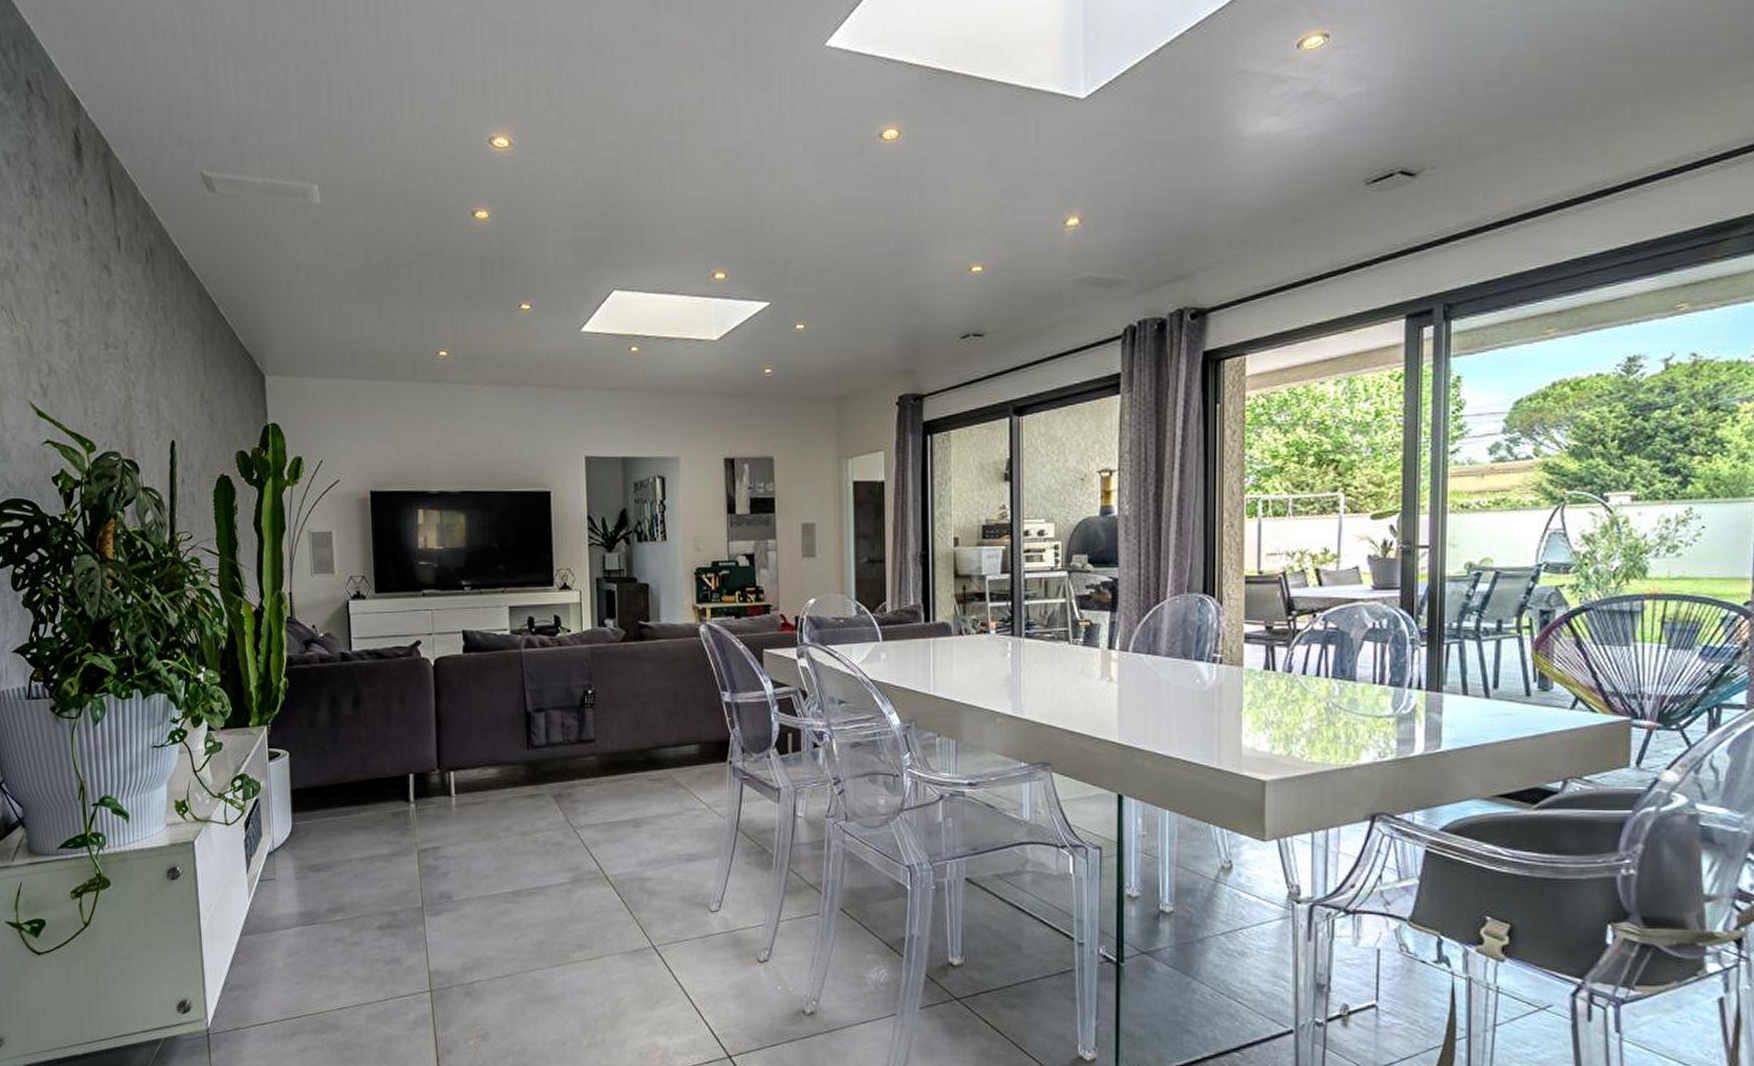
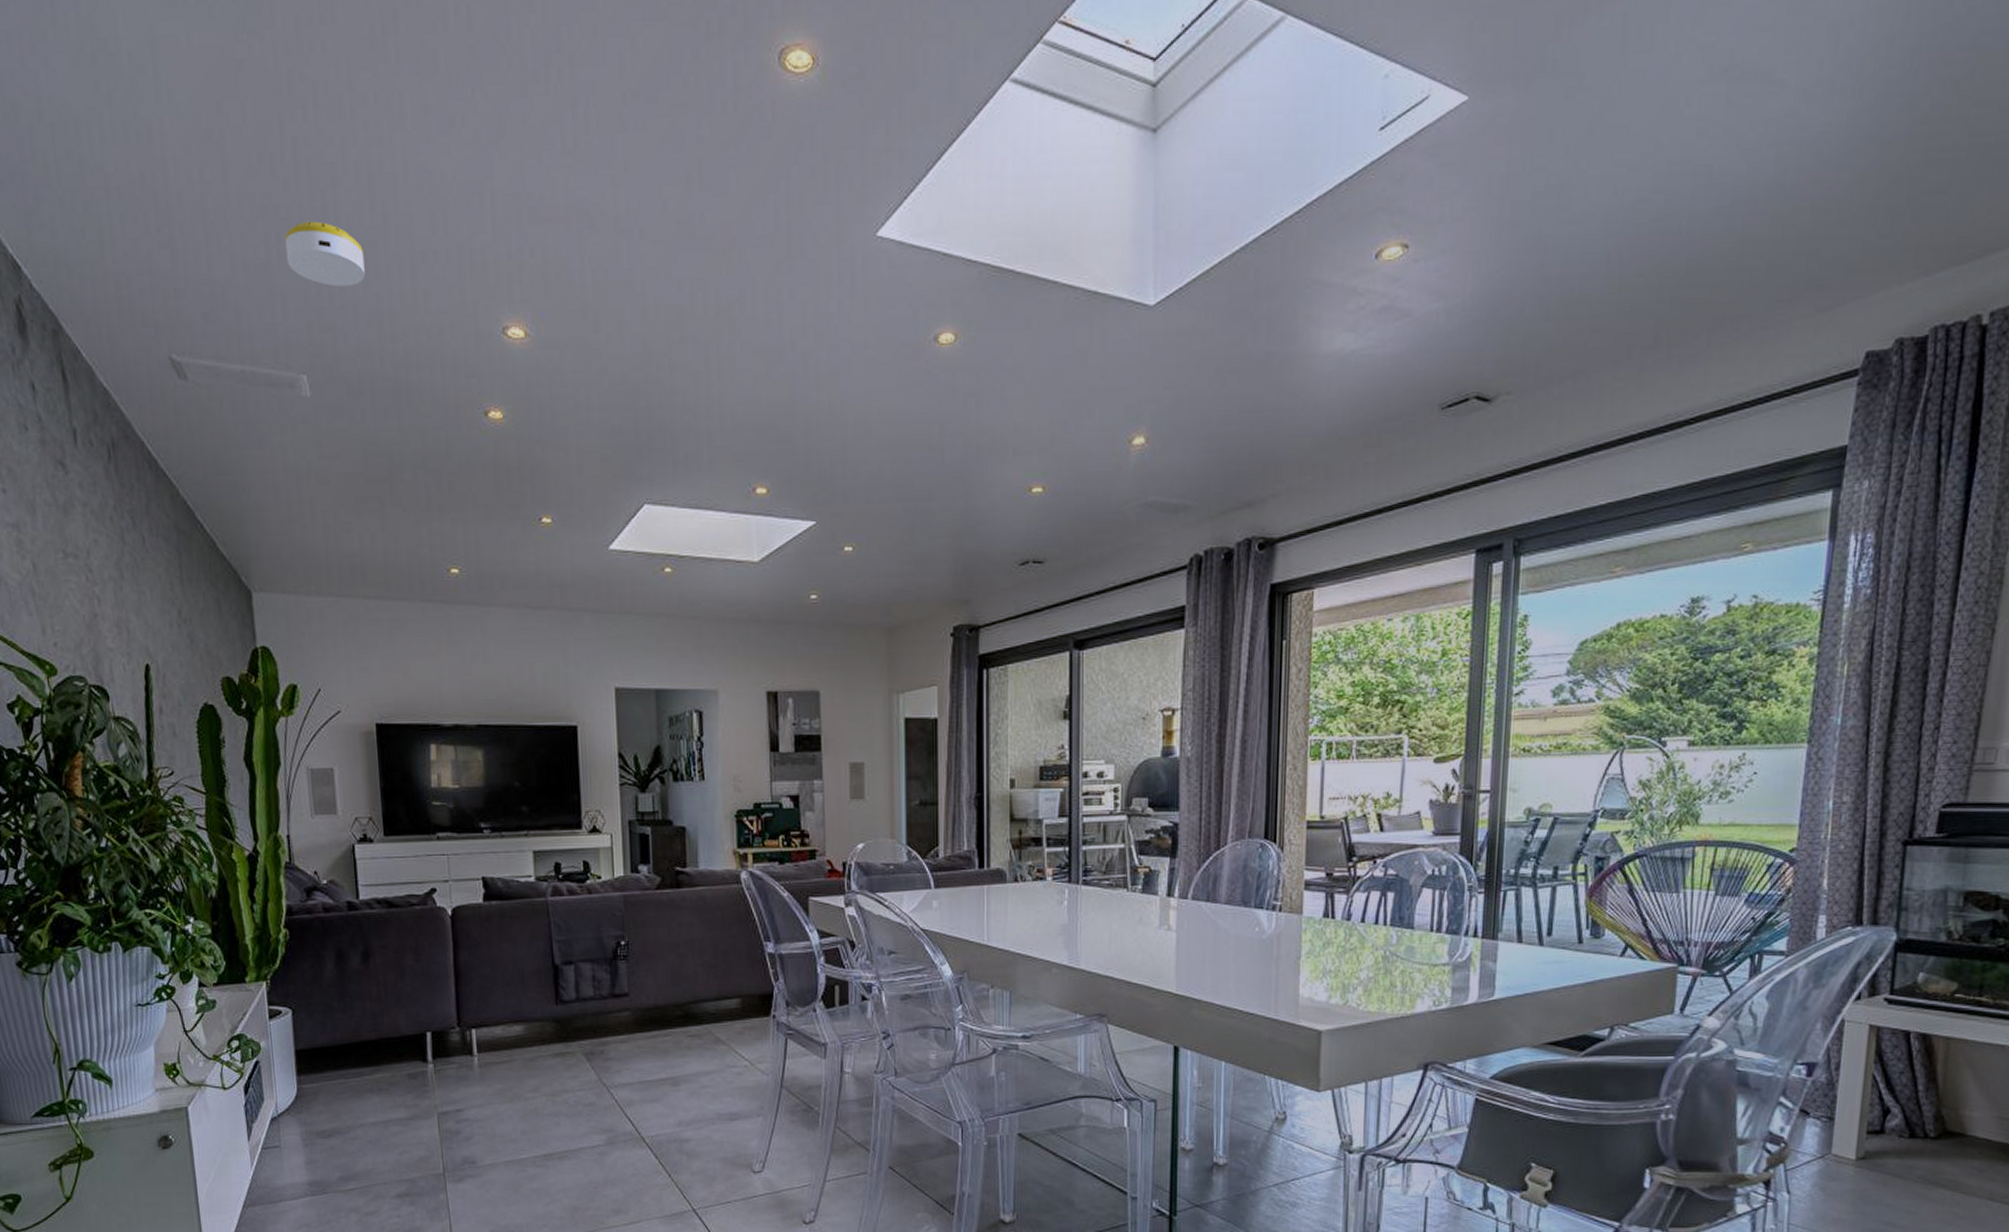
smoke detector: none [302,52,370,108] -> present [284,221,365,287]

